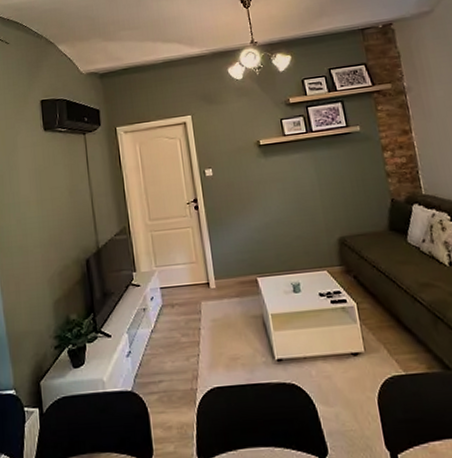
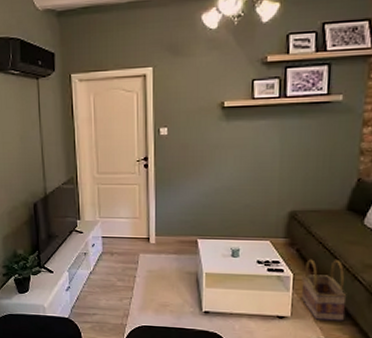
basket: none [365,282,417,352] -> present [301,259,347,321]

